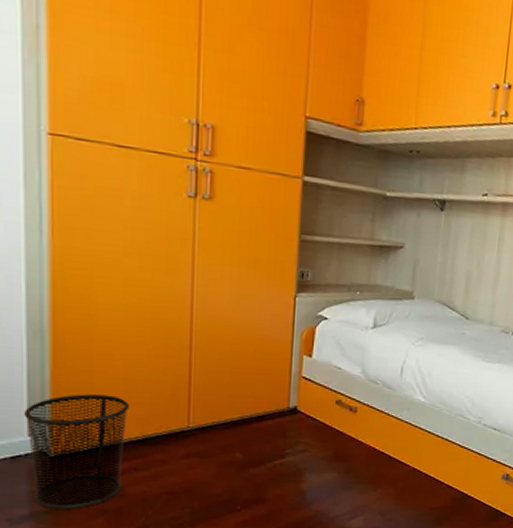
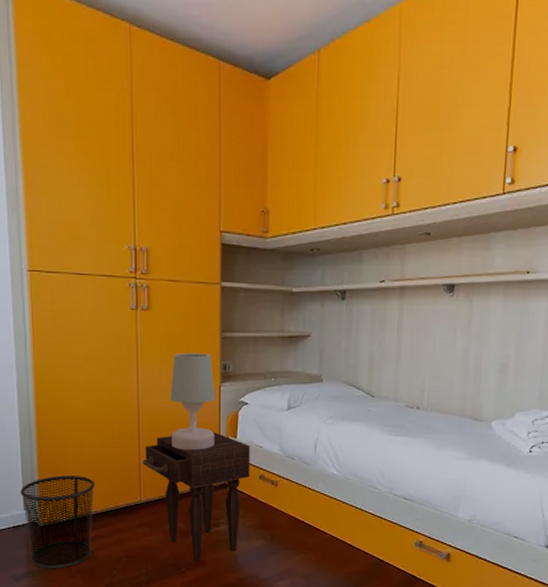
nightstand: none [193,349,328,499] -> present [142,432,250,563]
table lamp: none [232,254,289,370] -> present [170,353,215,451]

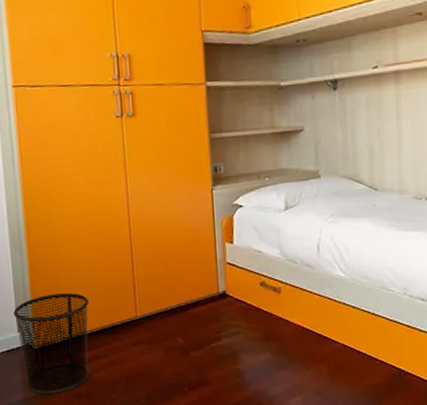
nightstand: present [142,432,250,563] -> none [136,238,251,381]
table lamp: present [170,353,215,451] -> none [160,157,210,260]

